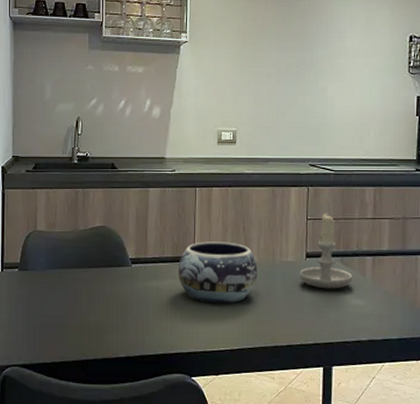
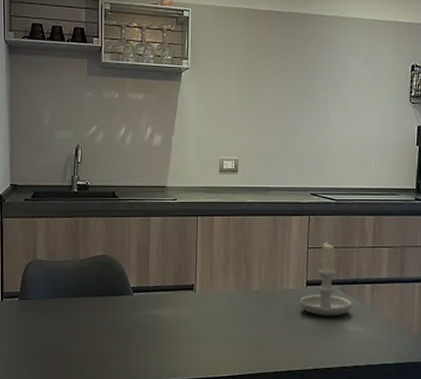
decorative bowl: present [178,241,258,304] -> none [180,270,259,331]

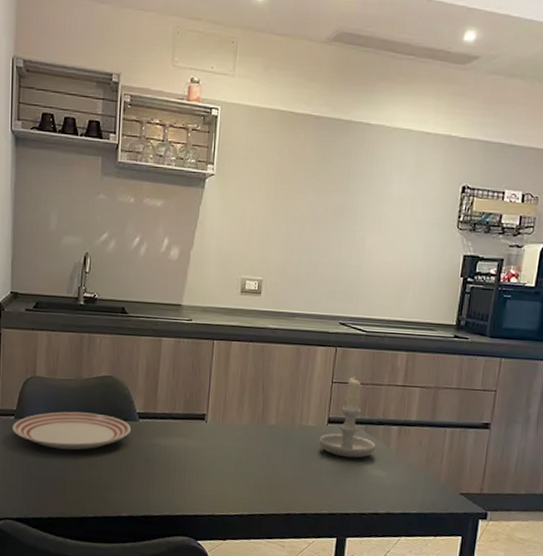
dinner plate: none [16,290,126,326] -> present [12,411,131,450]

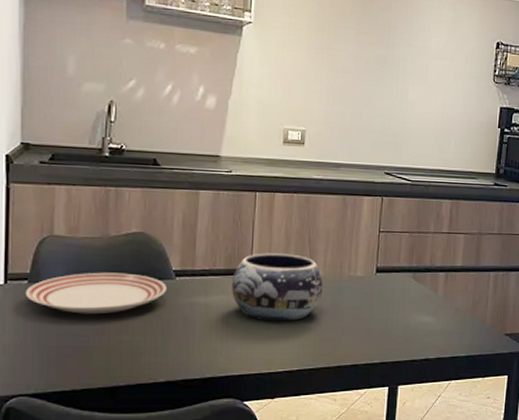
decorative bowl: none [189,399,275,467] -> present [232,253,323,322]
candle: present [319,376,376,458] -> none [368,225,424,306]

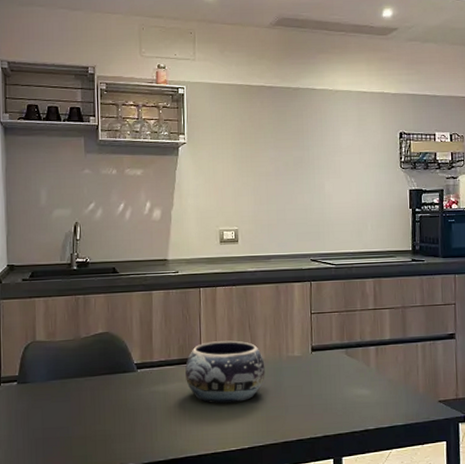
dinner plate: present [25,272,166,314] -> none [15,369,130,409]

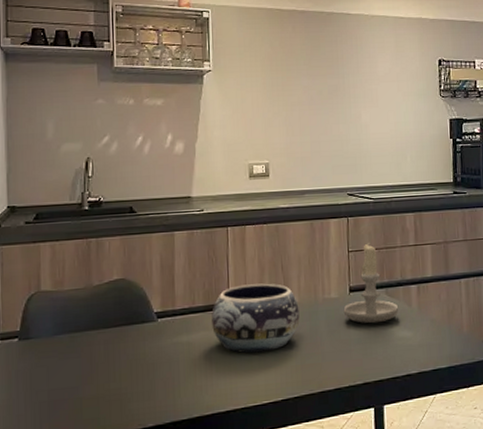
candle: none [305,306,358,381] -> present [343,243,399,324]

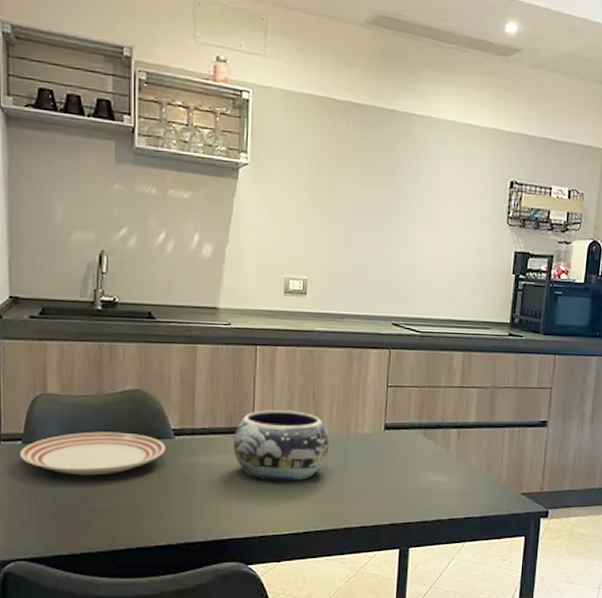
dinner plate: none [16,320,149,366] -> present [19,431,165,476]
candle: present [343,243,399,324] -> none [376,379,436,465]

